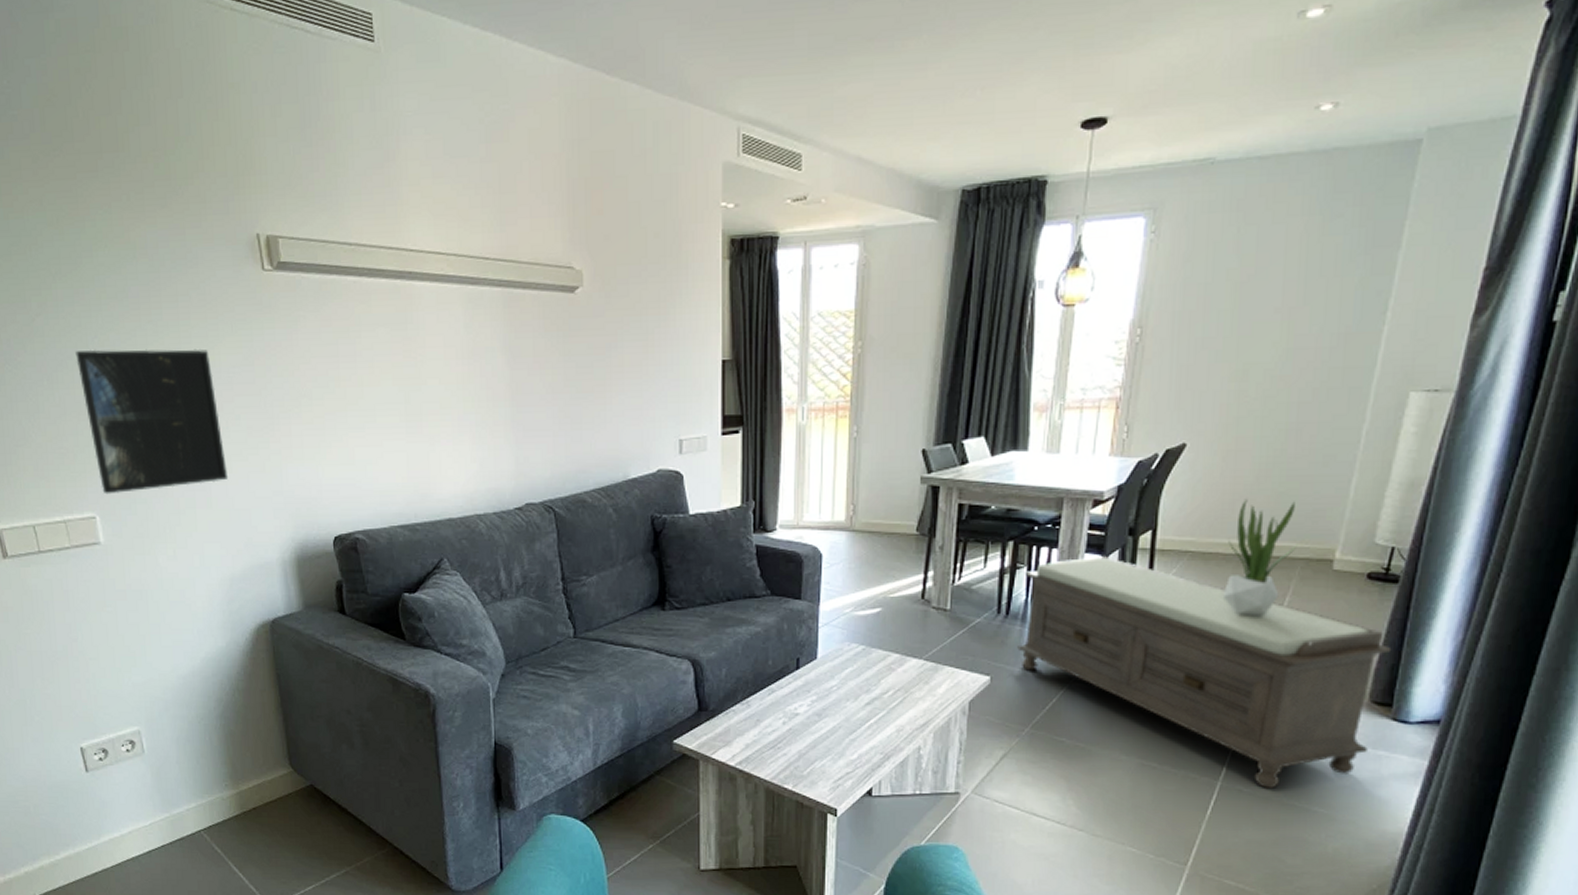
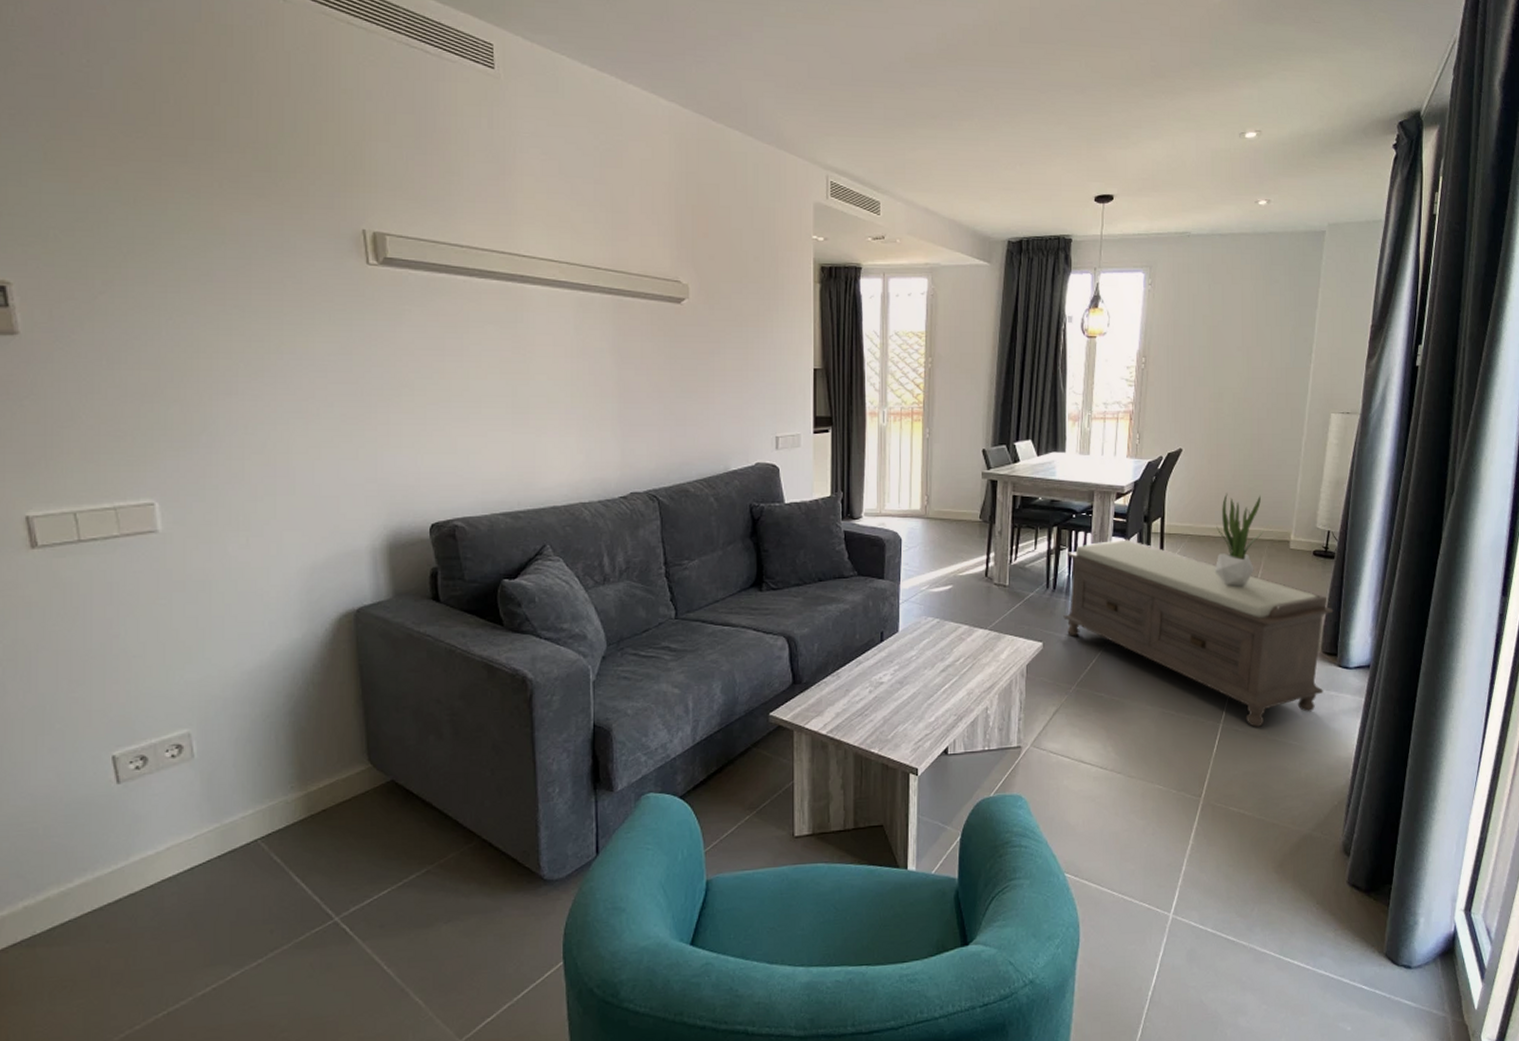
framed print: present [75,349,229,494] -> none [144,331,316,480]

